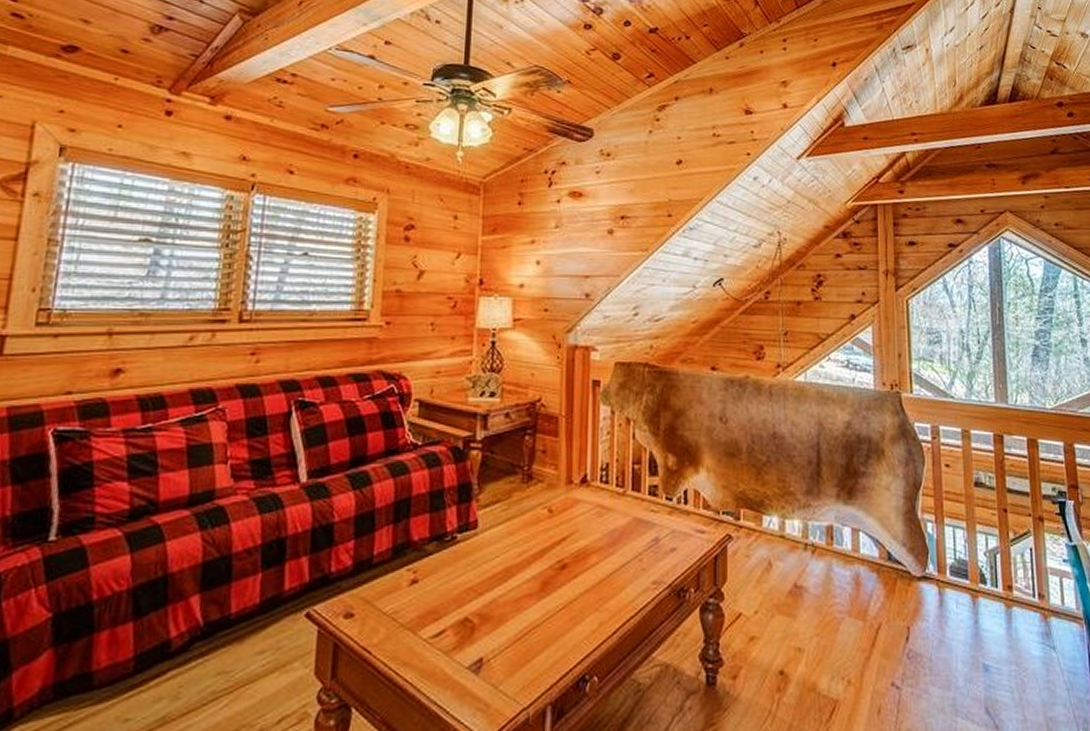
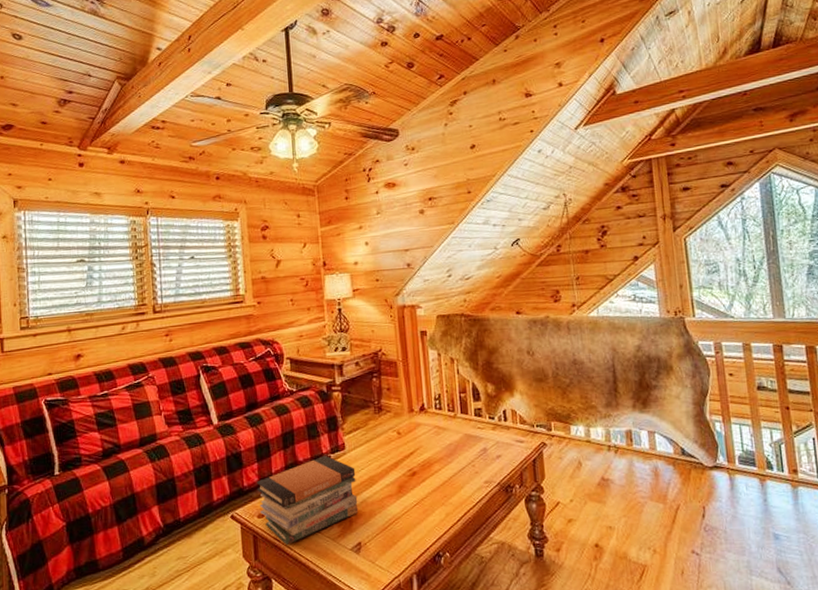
book stack: none [348,534,488,658] -> present [256,455,359,545]

